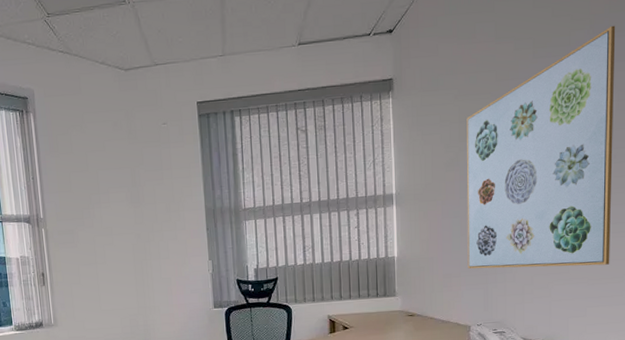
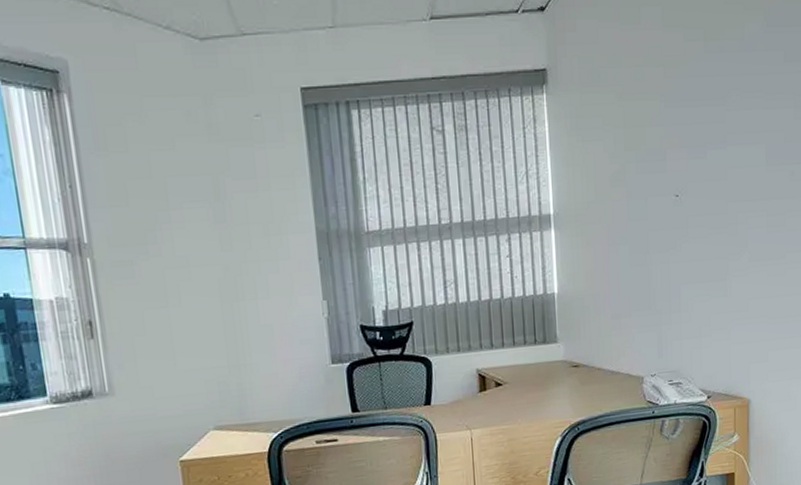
wall art: present [466,25,616,269] -> none [633,18,791,307]

